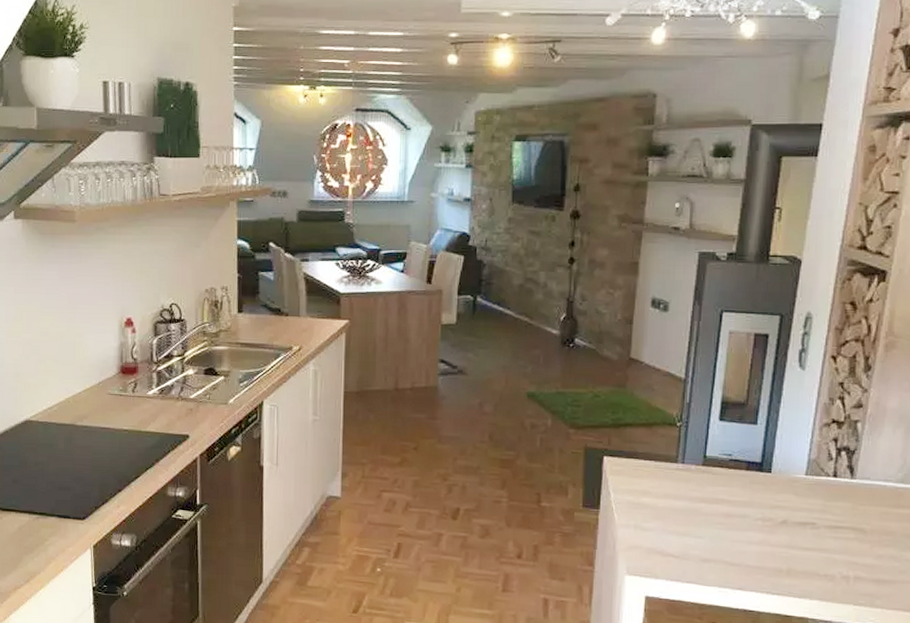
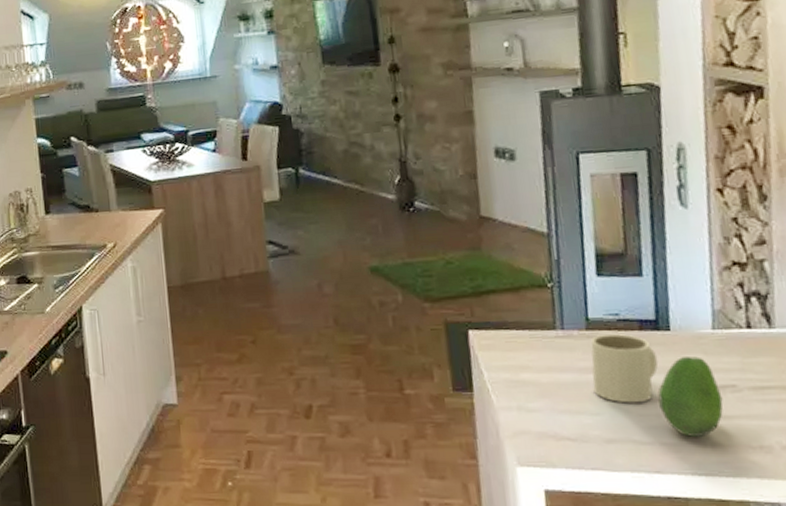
mug: none [700,471,757,531] -> present [590,334,659,403]
fruit: none [751,496,803,563] -> present [658,356,724,437]

